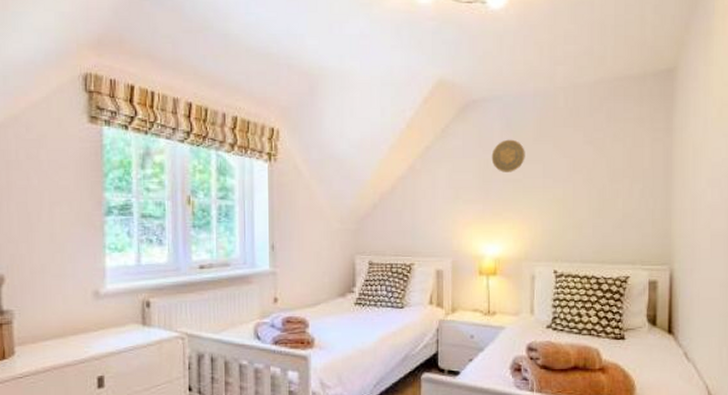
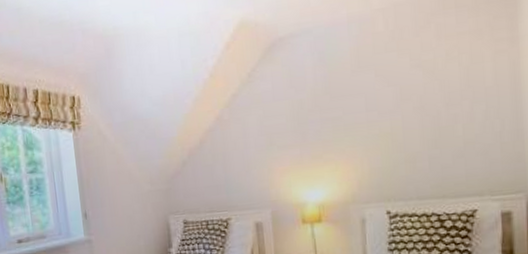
decorative plate: present [491,139,525,172] -> none [305,74,344,112]

